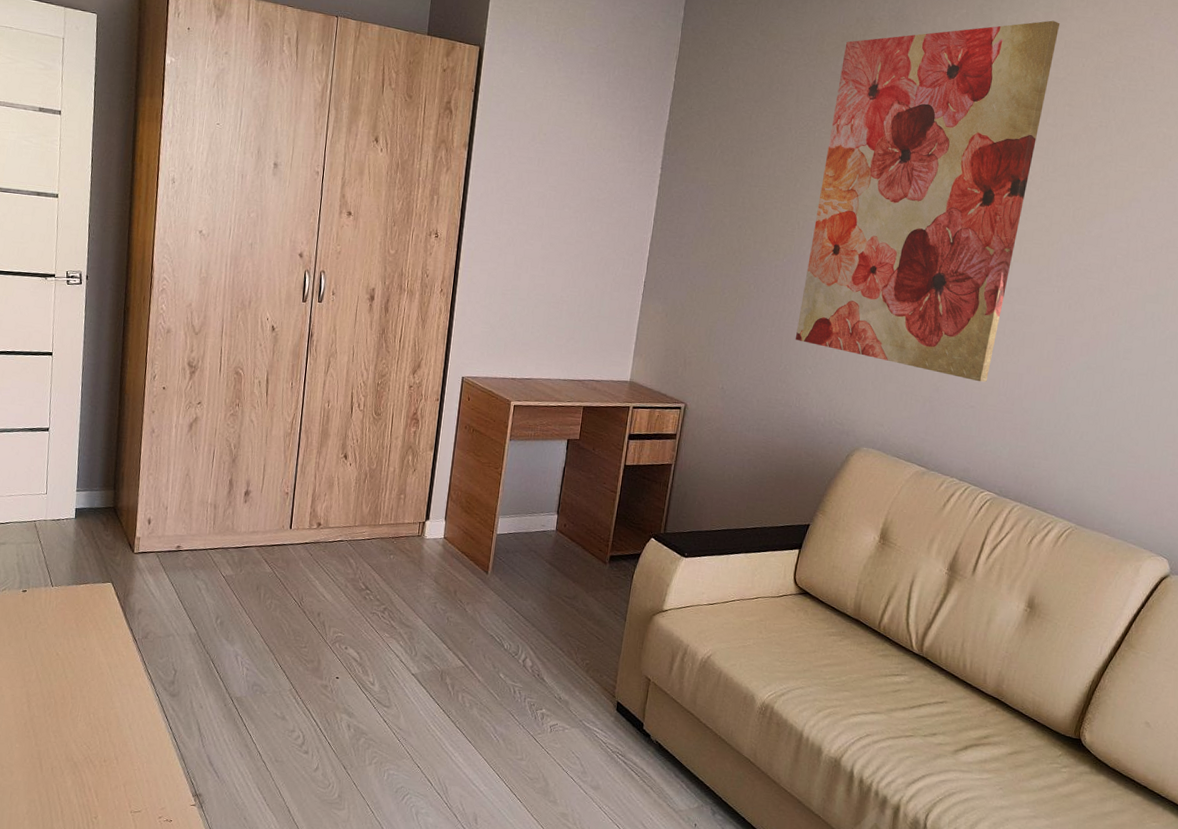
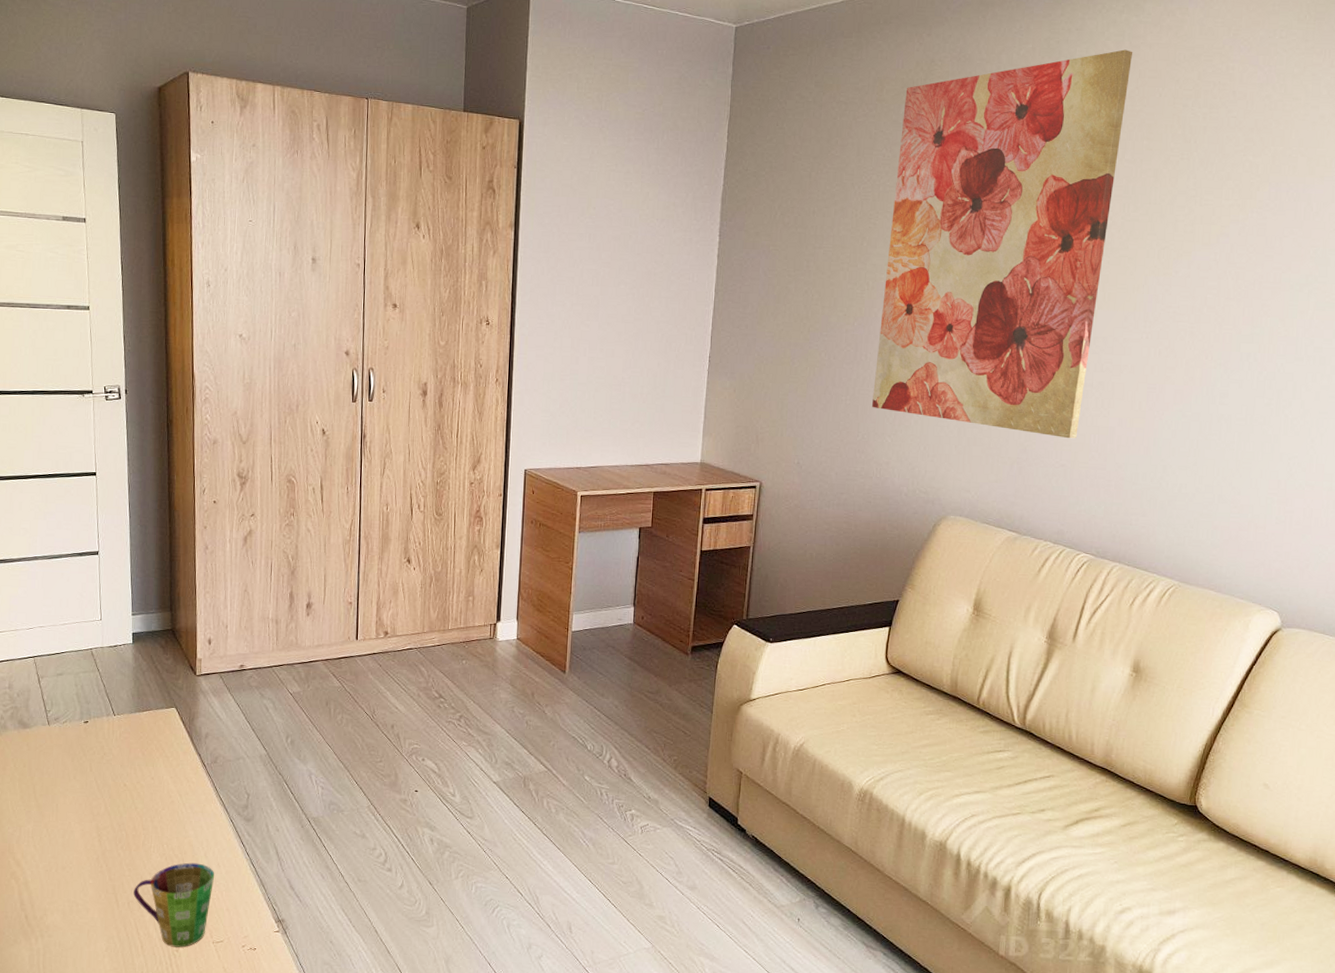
cup: none [57,733,138,815] -> present [133,862,215,947]

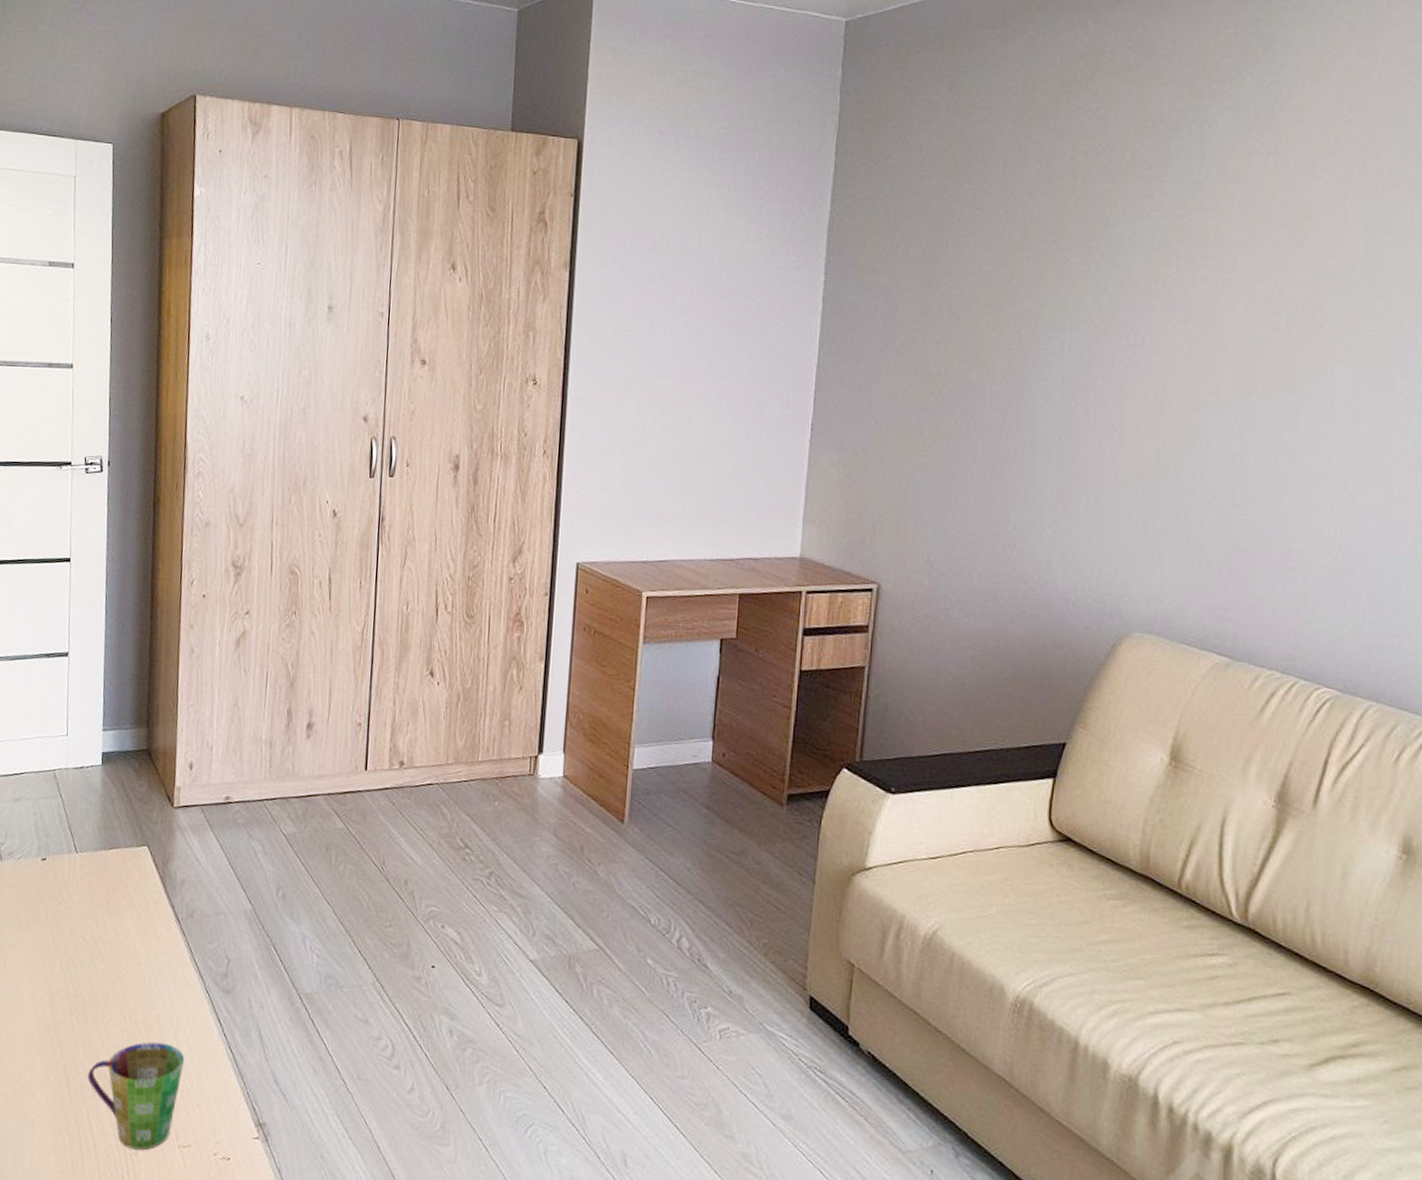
wall art: present [871,49,1133,439] -> none [1025,31,1374,534]

